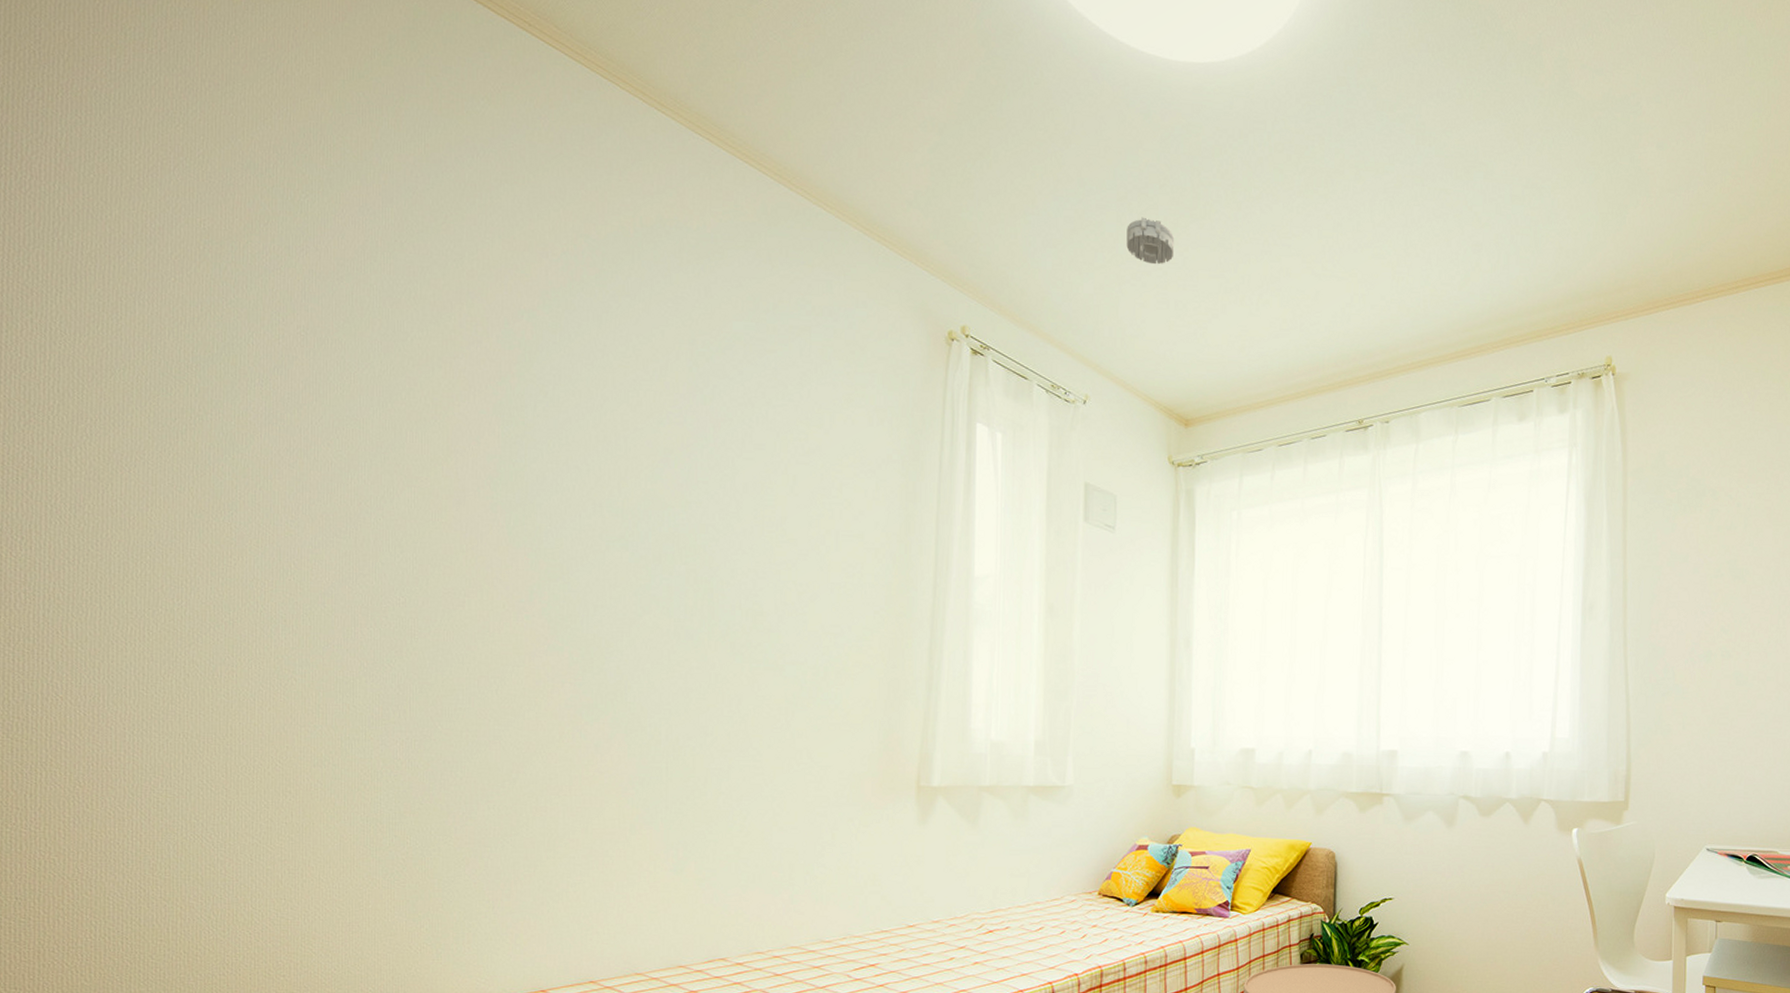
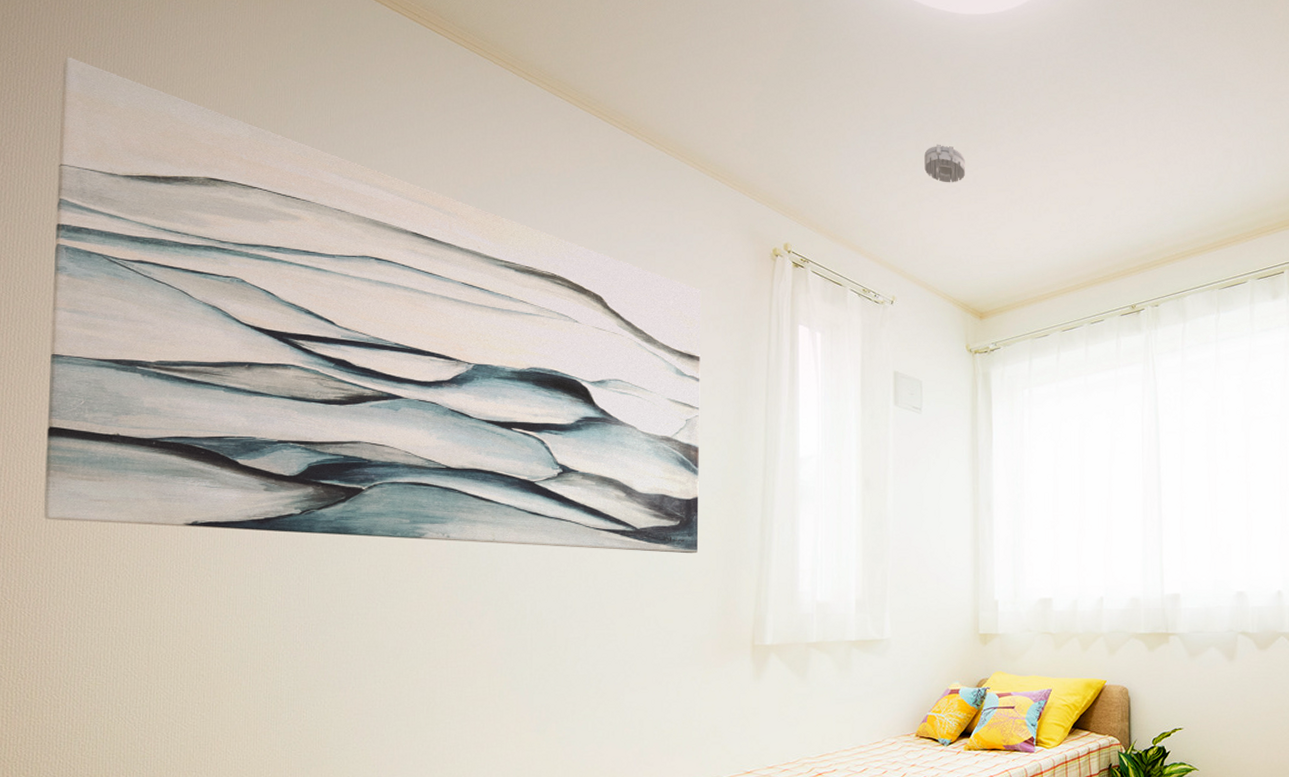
wall art: none [96,49,863,680] -> present [44,57,700,554]

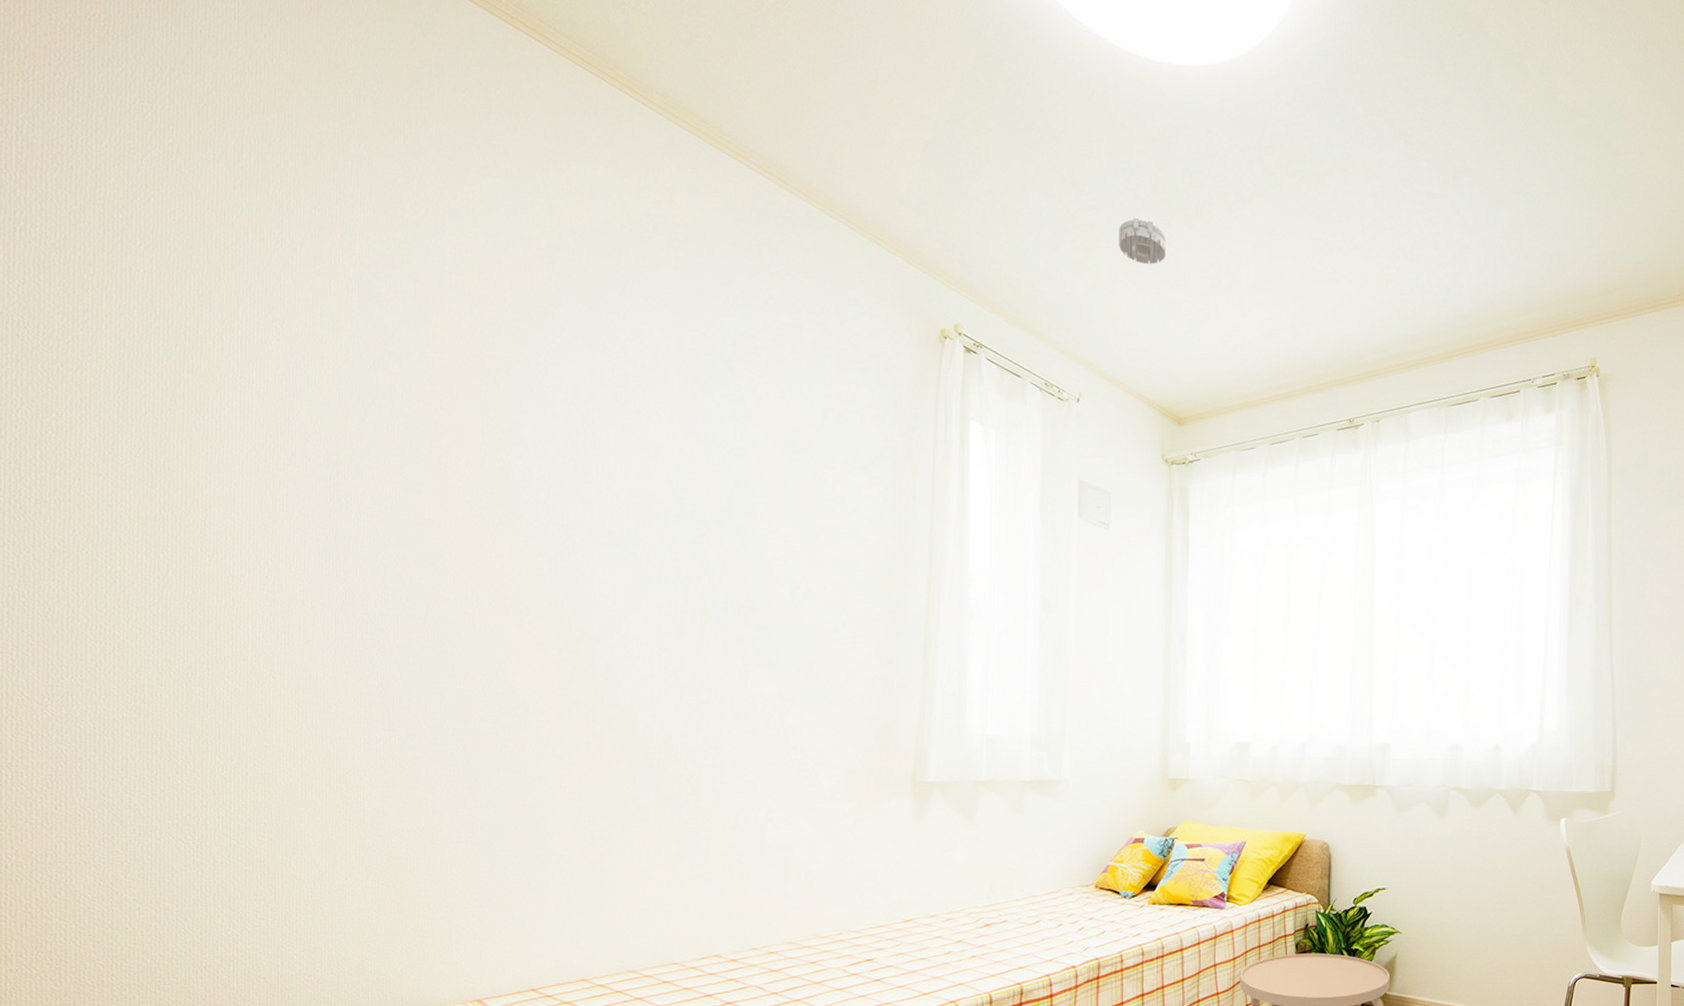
wall art: present [44,57,700,554] -> none [60,35,855,676]

